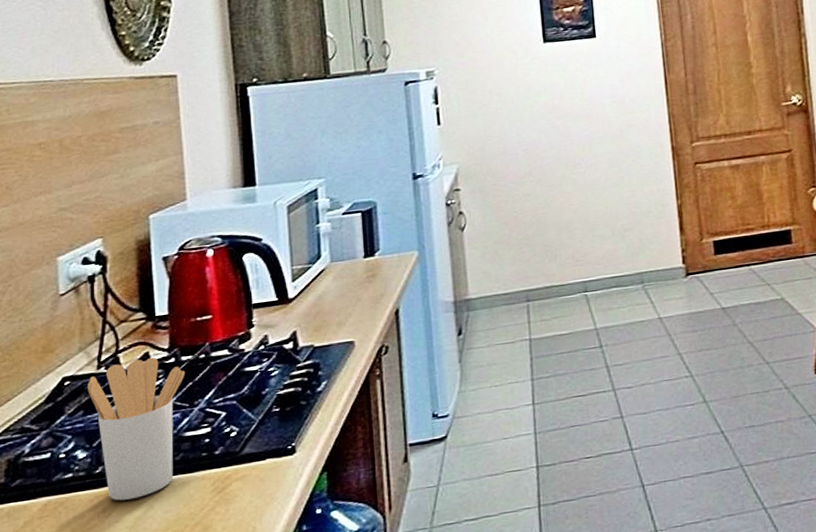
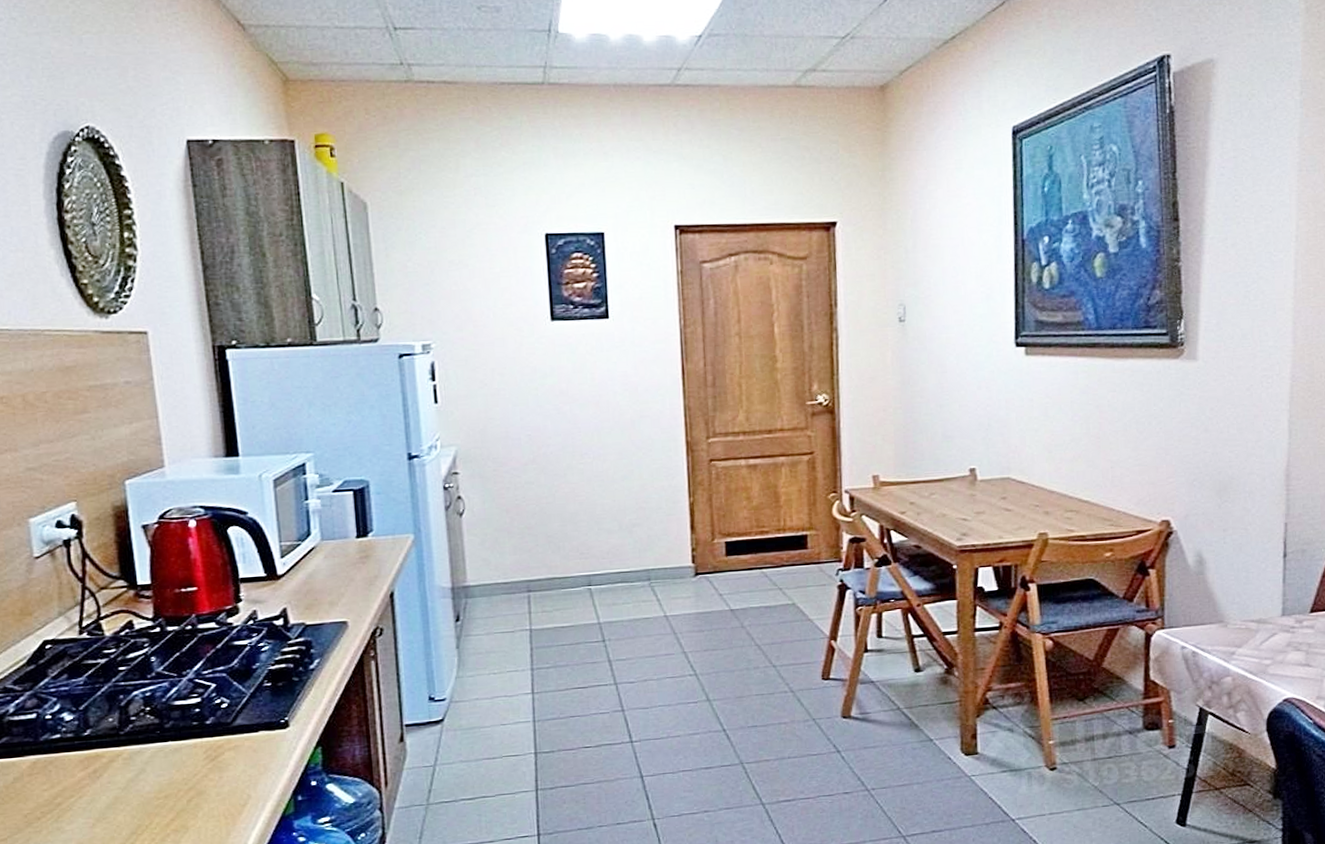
utensil holder: present [87,357,185,501] -> none [70,625,171,763]

